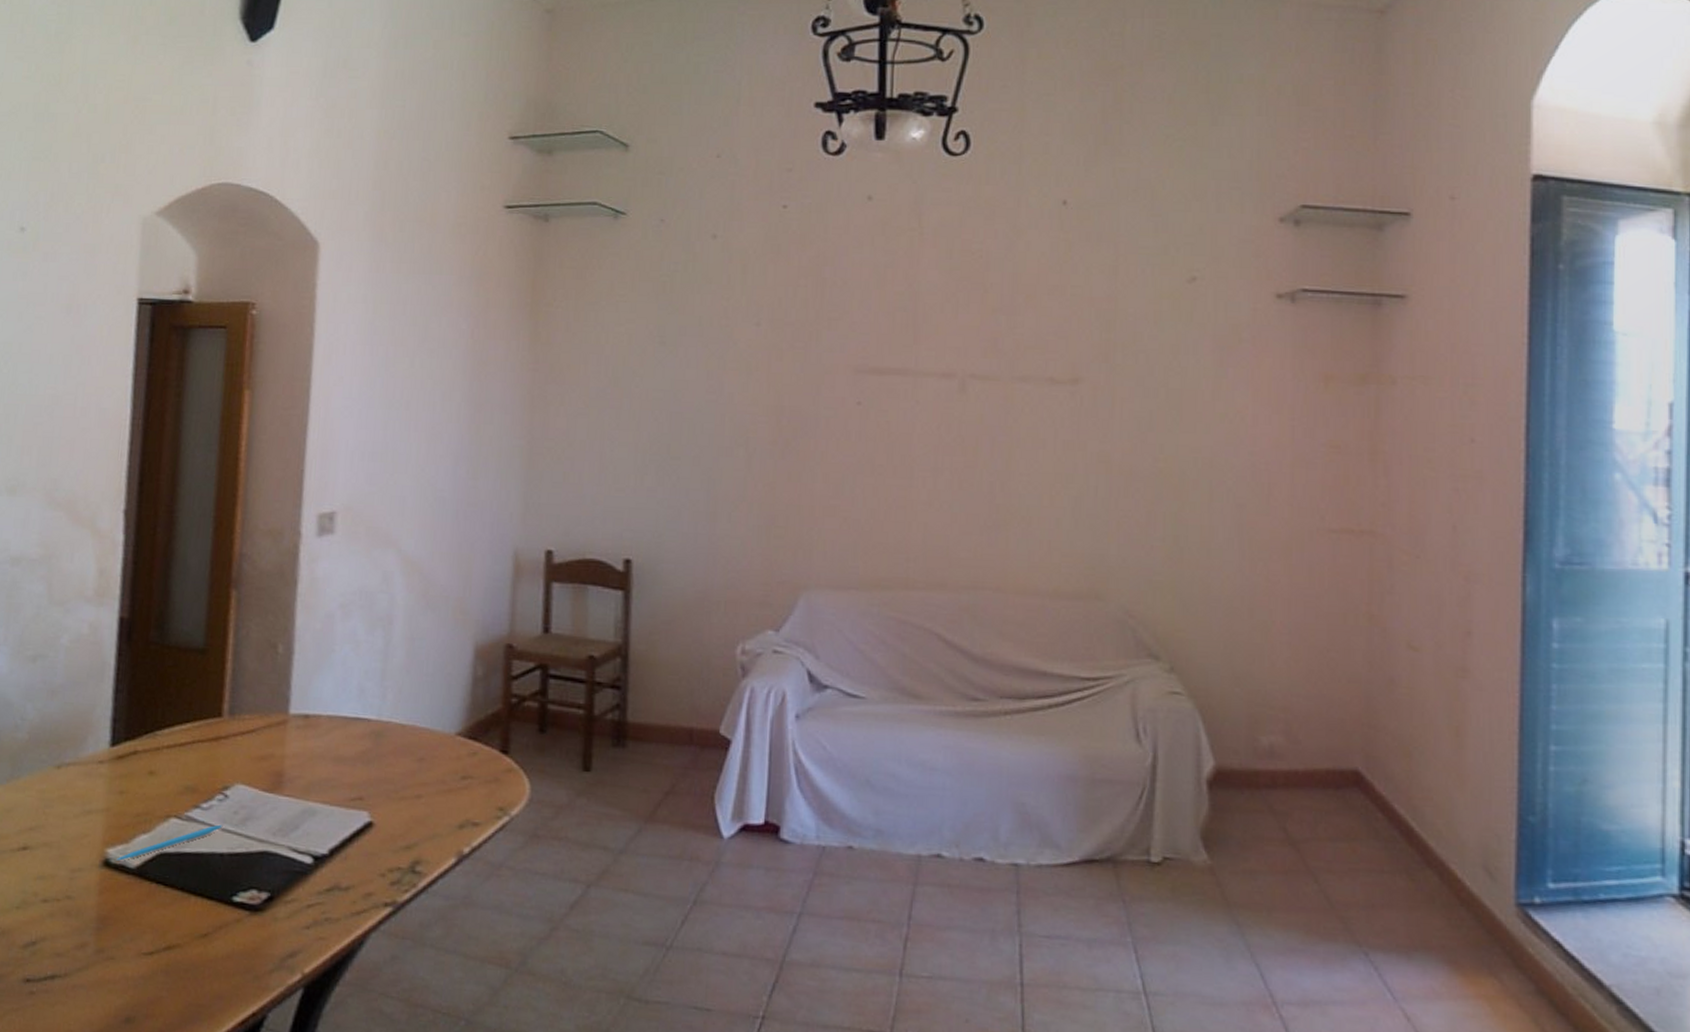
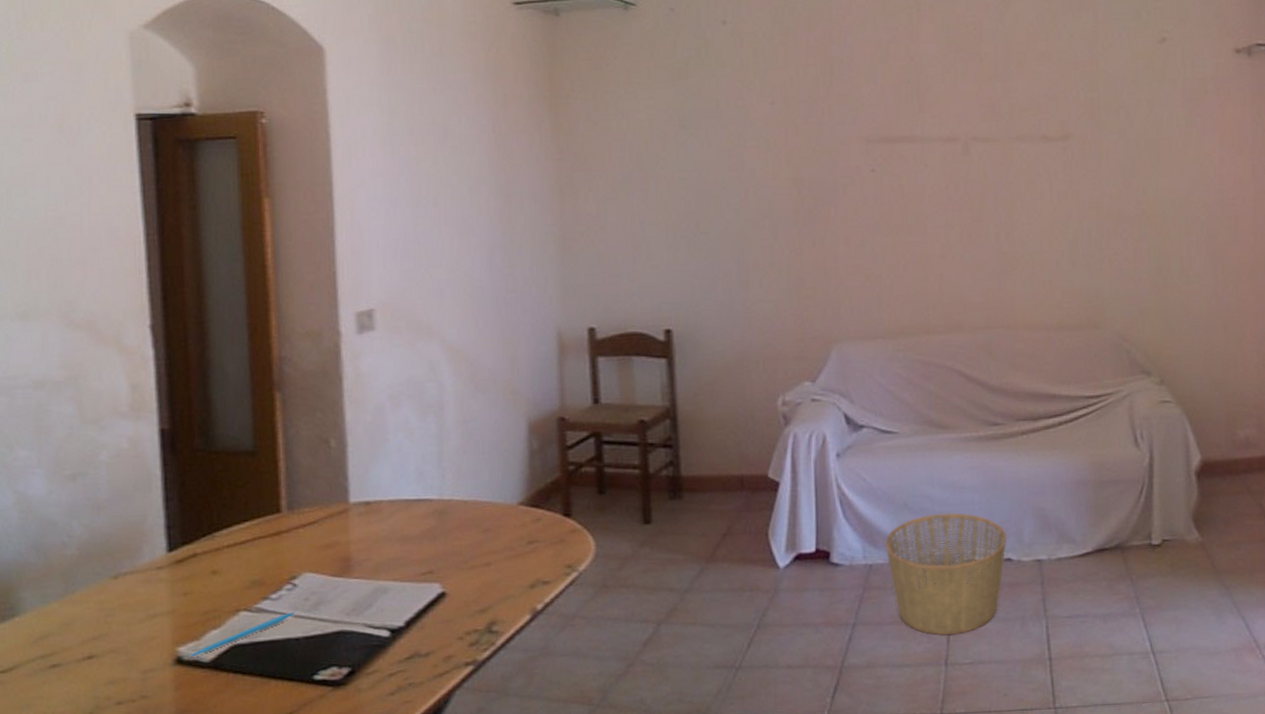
basket: none [841,795,981,941] -> present [884,512,1007,636]

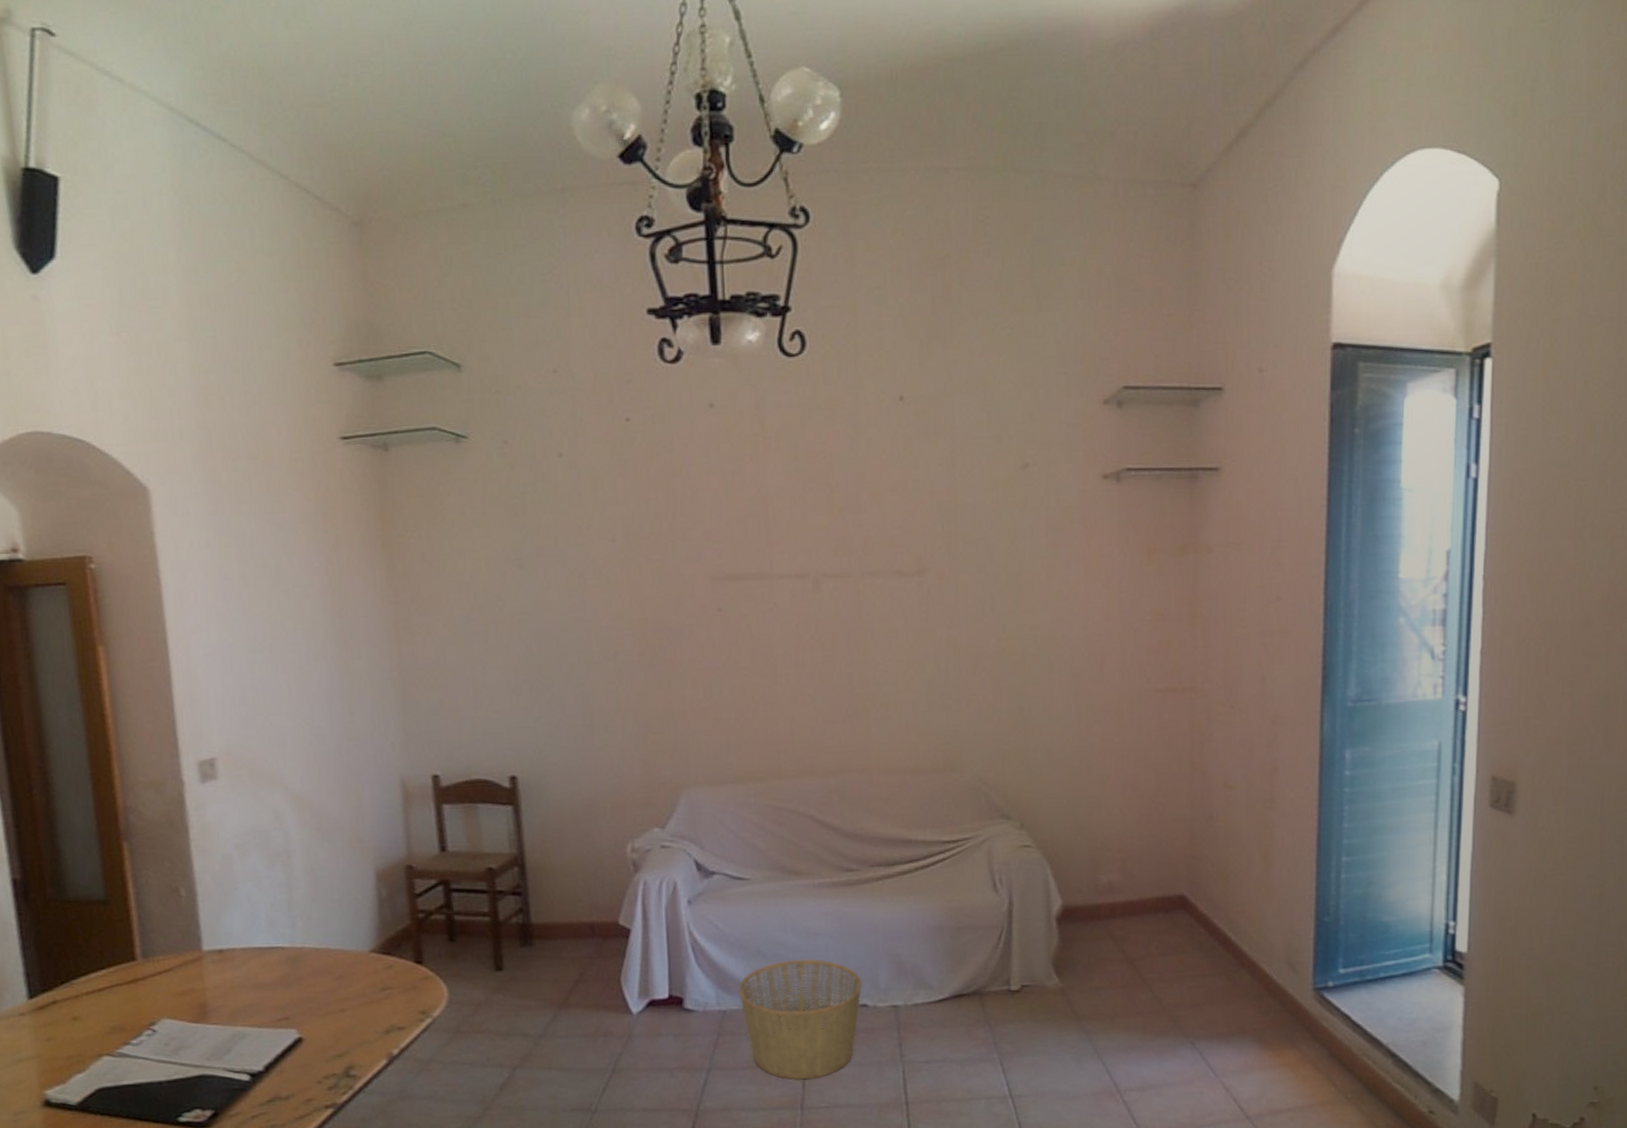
pen: present [188,612,295,657] -> none [56,1056,157,1100]

